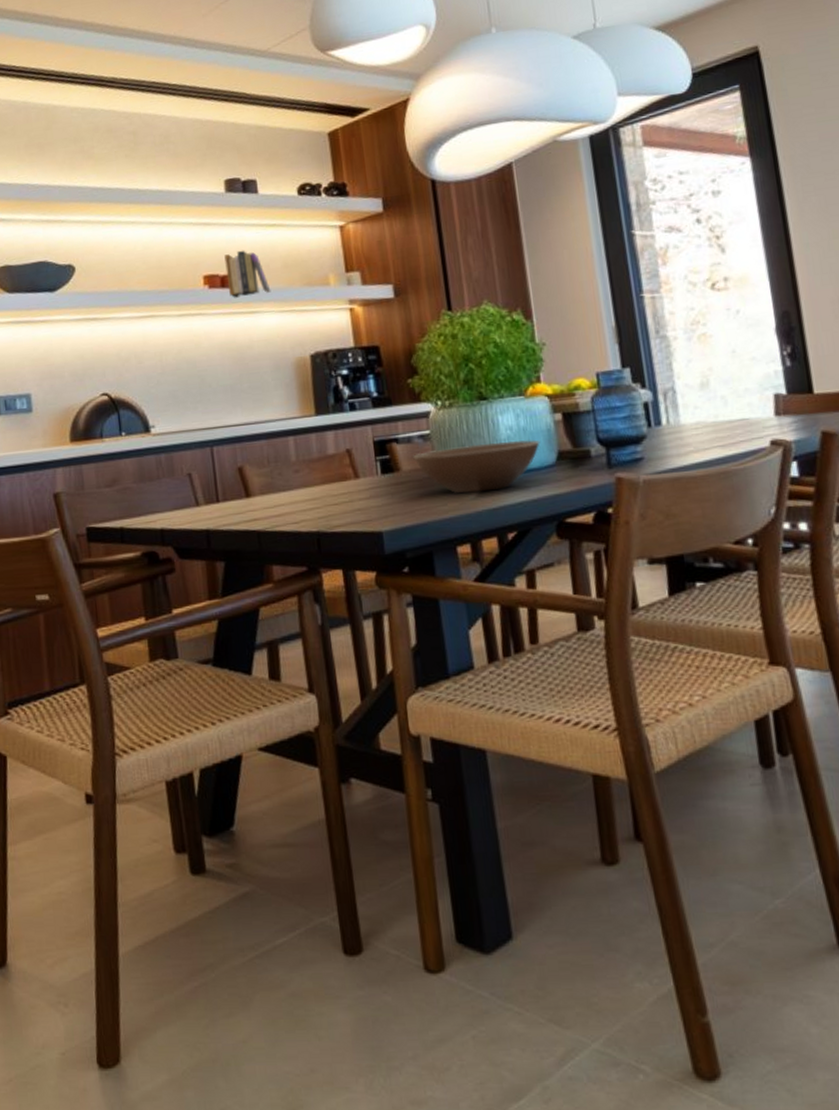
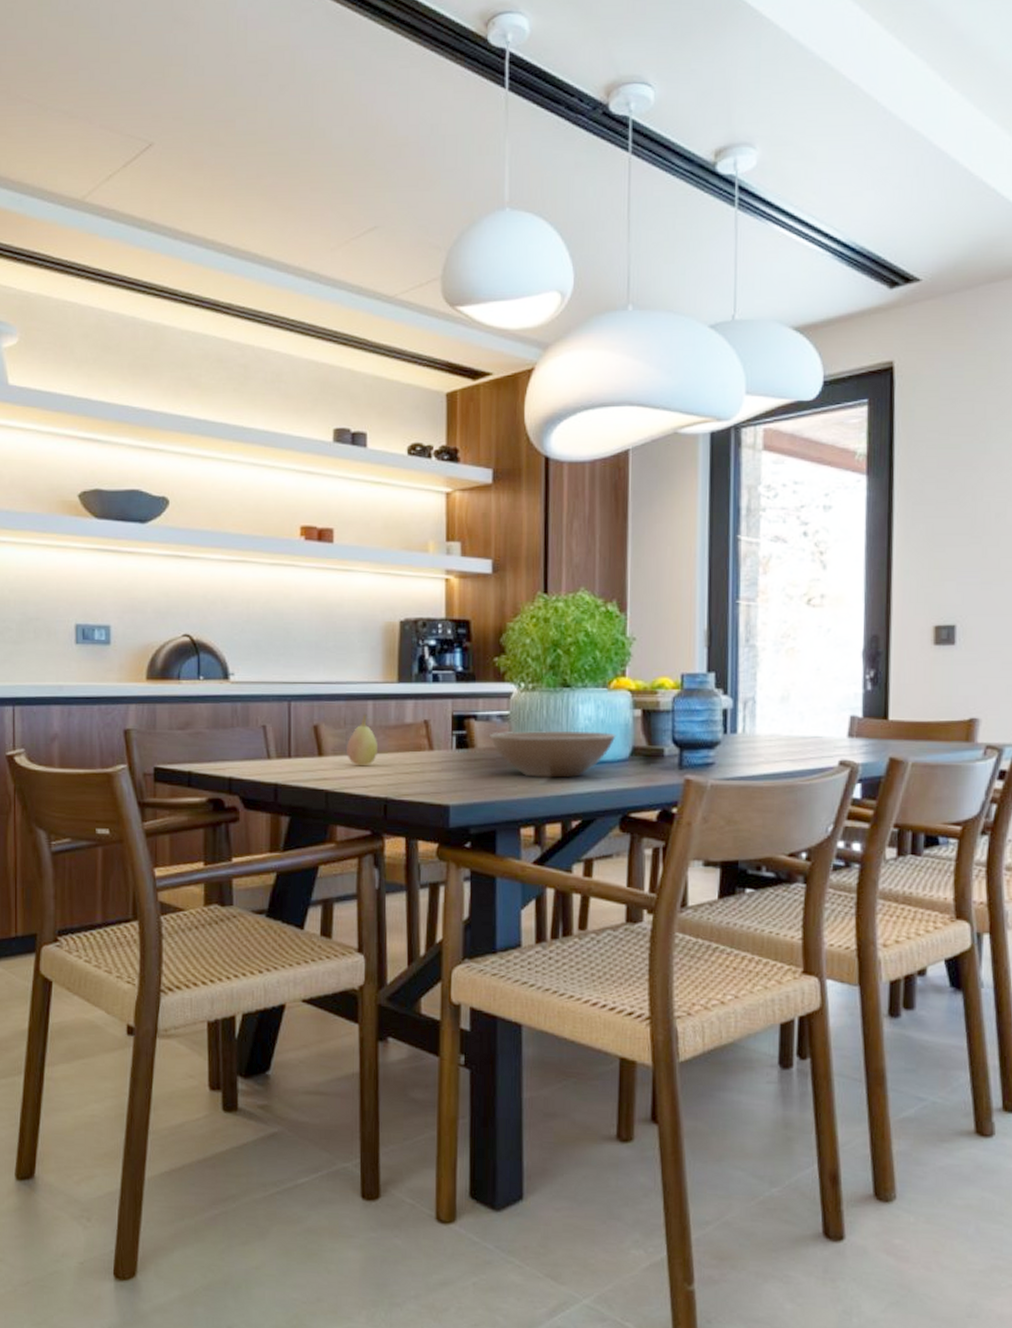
books: present [224,250,271,298] -> none [324,504,368,553]
fruit: none [273,449,304,503] -> present [347,713,377,766]

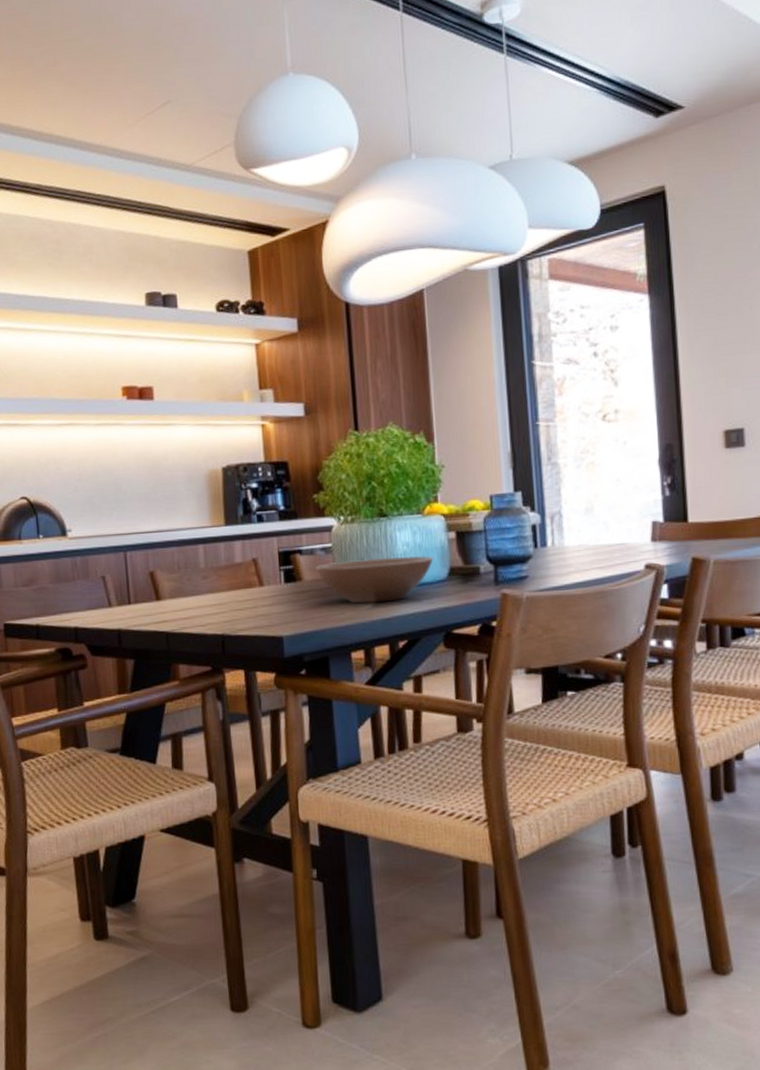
fruit: present [347,713,377,766] -> none [182,556,211,607]

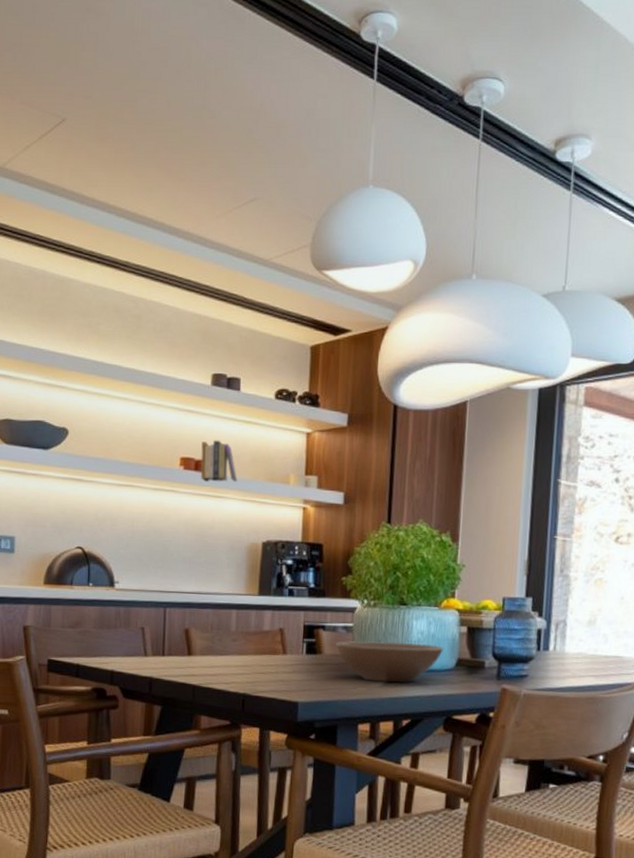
books: none [143,363,187,410] -> present [200,440,238,482]

